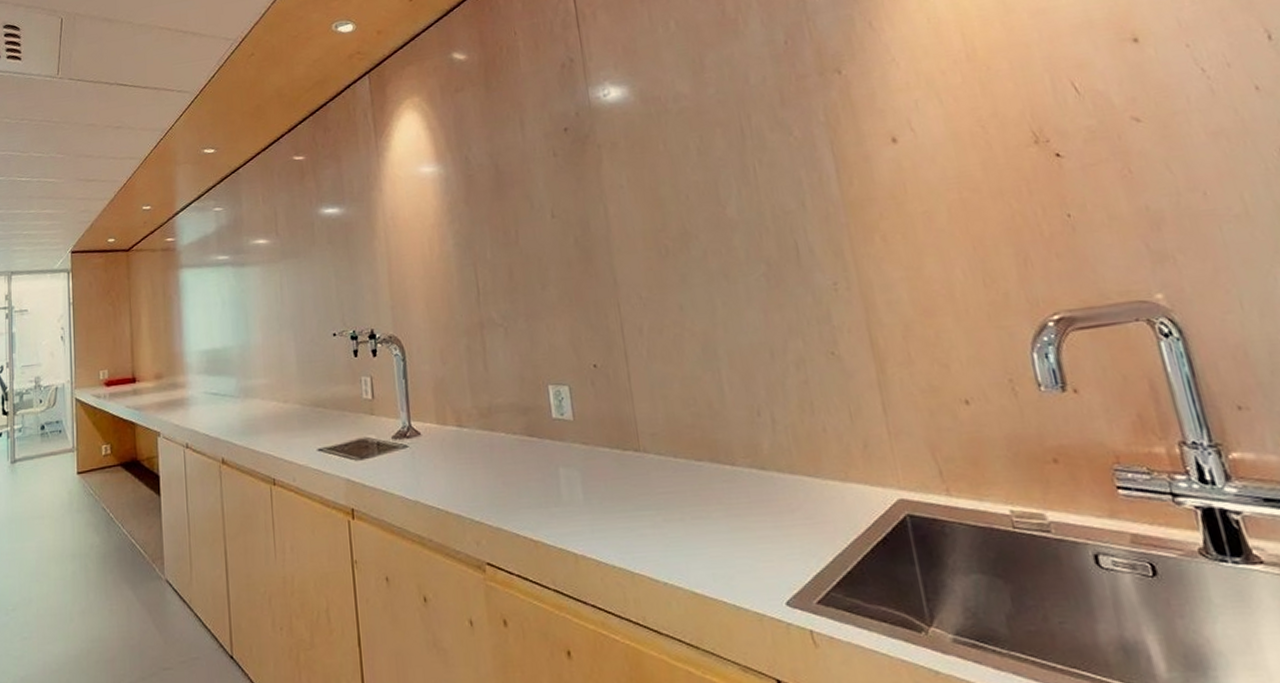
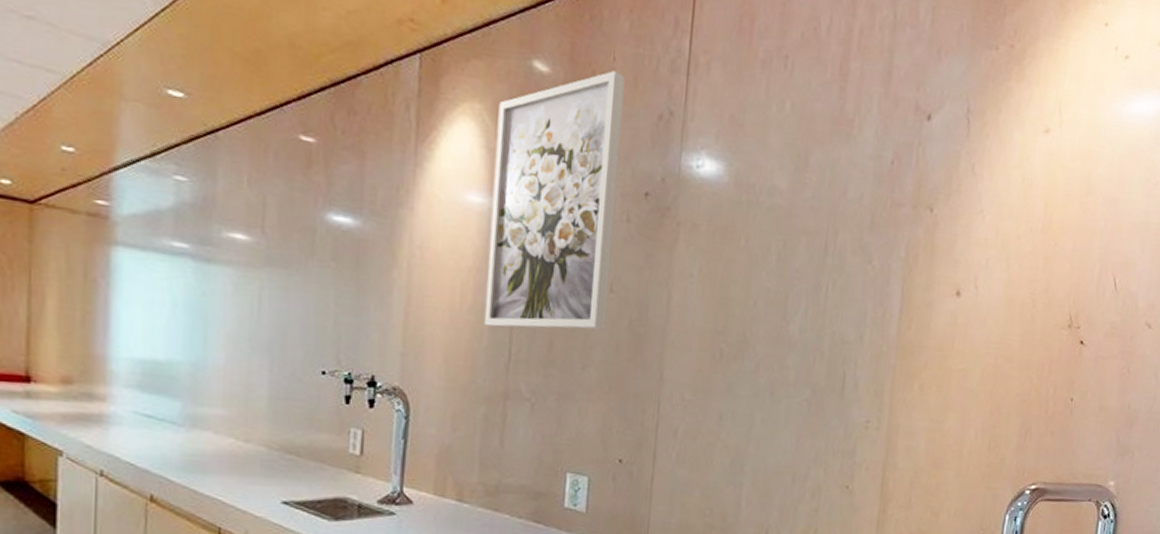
wall art: none [432,42,555,269] -> present [483,70,626,330]

